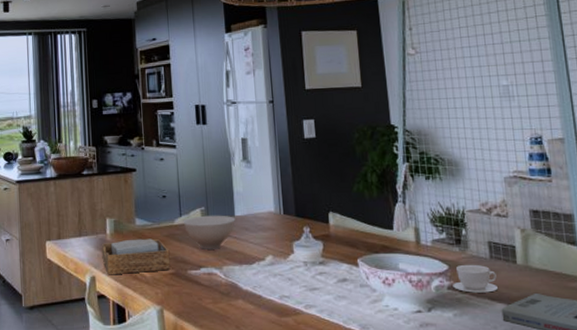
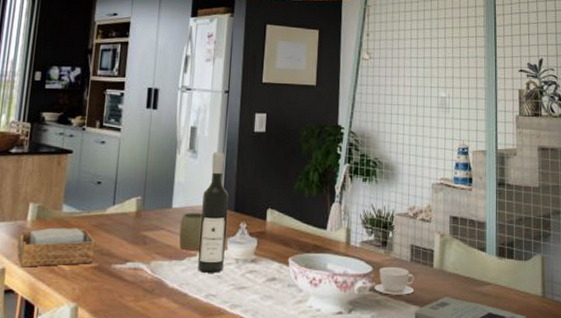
bowl: present [183,215,235,250] -> none [115,205,172,242]
mug: none [244,219,267,255] -> present [179,212,202,250]
bottle: none [262,160,293,276] -> present [197,152,228,273]

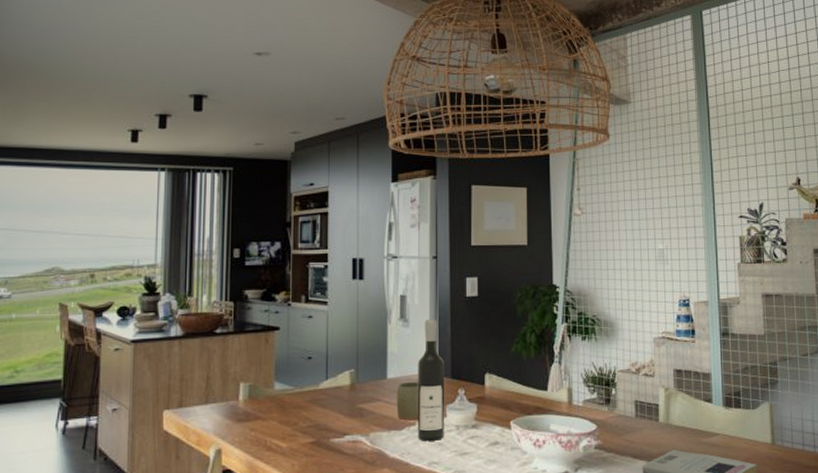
napkin holder: present [17,227,96,268] -> none [231,404,311,447]
teacup: present [374,266,415,295] -> none [600,423,641,452]

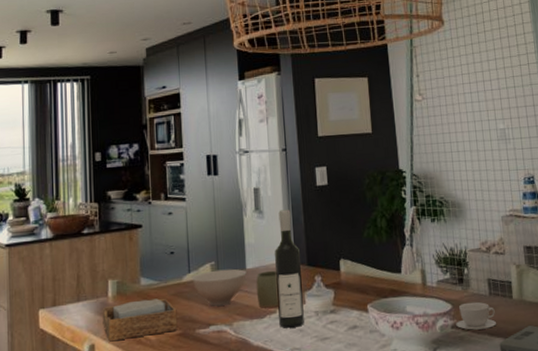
napkin holder: none [231,404,311,447] -> present [102,298,178,342]
bowl: none [329,377,387,415] -> present [192,269,246,306]
teacup: none [600,423,641,452] -> present [456,302,497,330]

